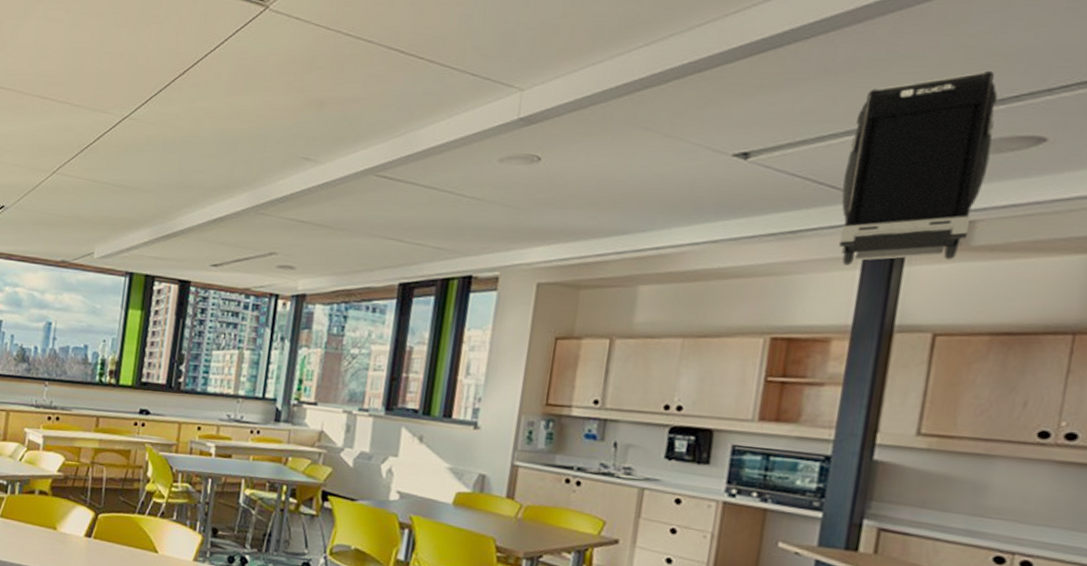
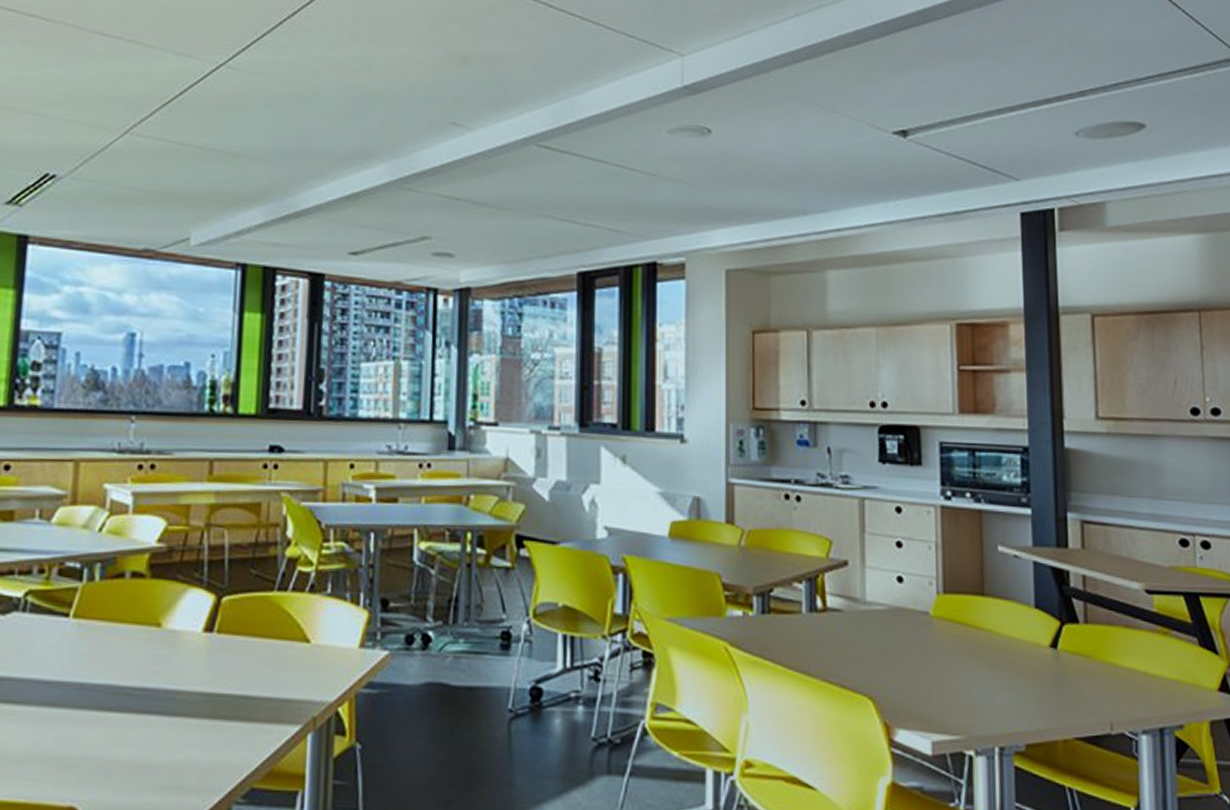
luggage: present [838,70,998,266] -> none [991,59,1106,247]

